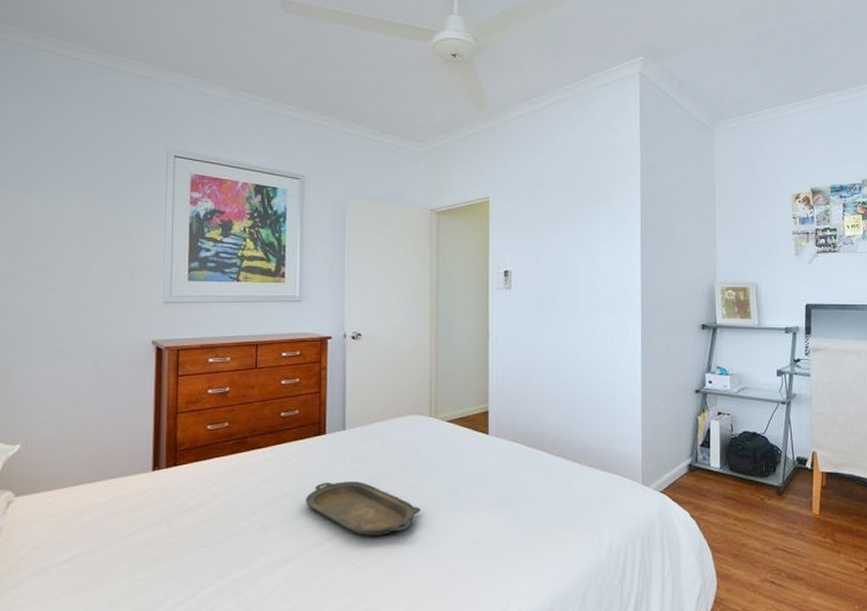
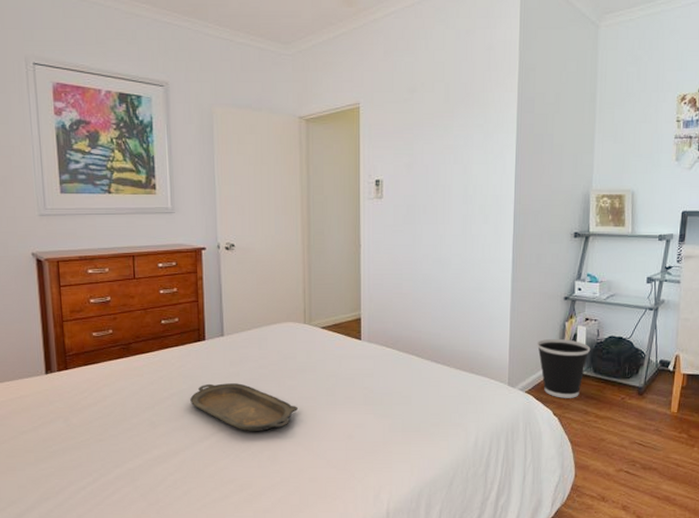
wastebasket: none [669,433,725,499] -> present [536,338,591,398]

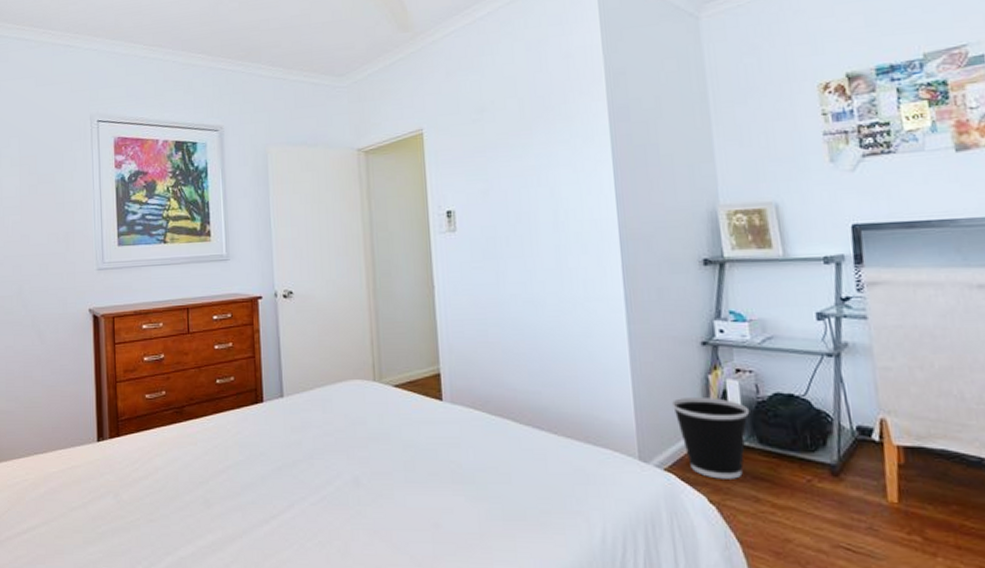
serving tray: present [190,383,298,431] -> none [247,454,371,515]

